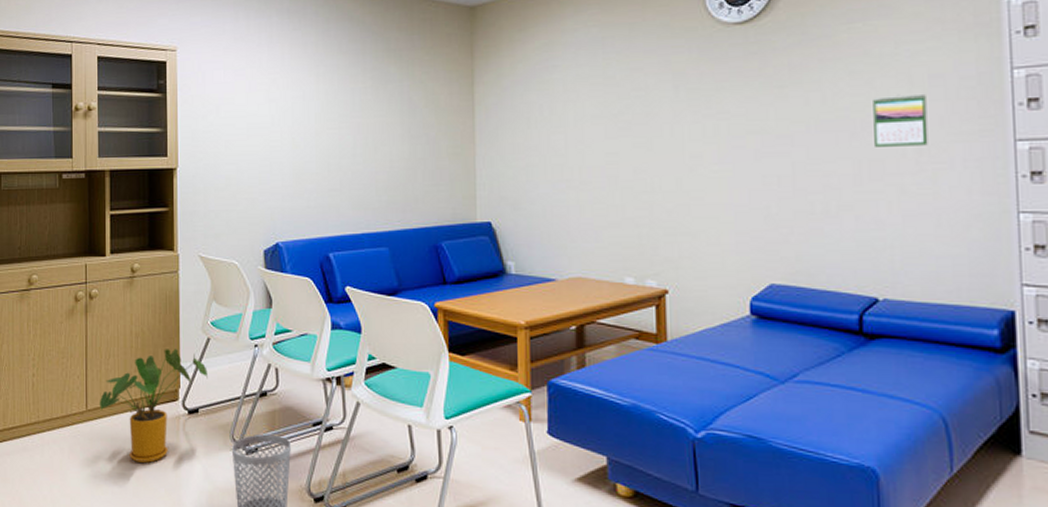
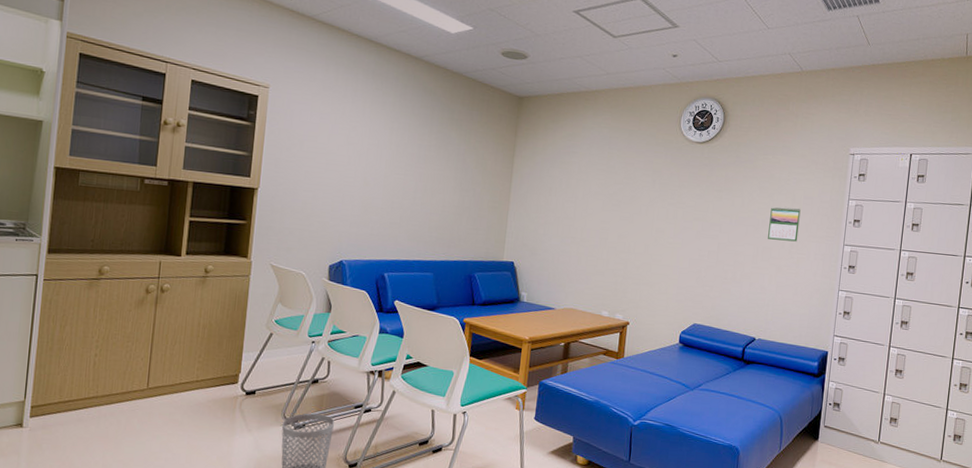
house plant: present [99,349,208,463] -> none [160,340,268,435]

